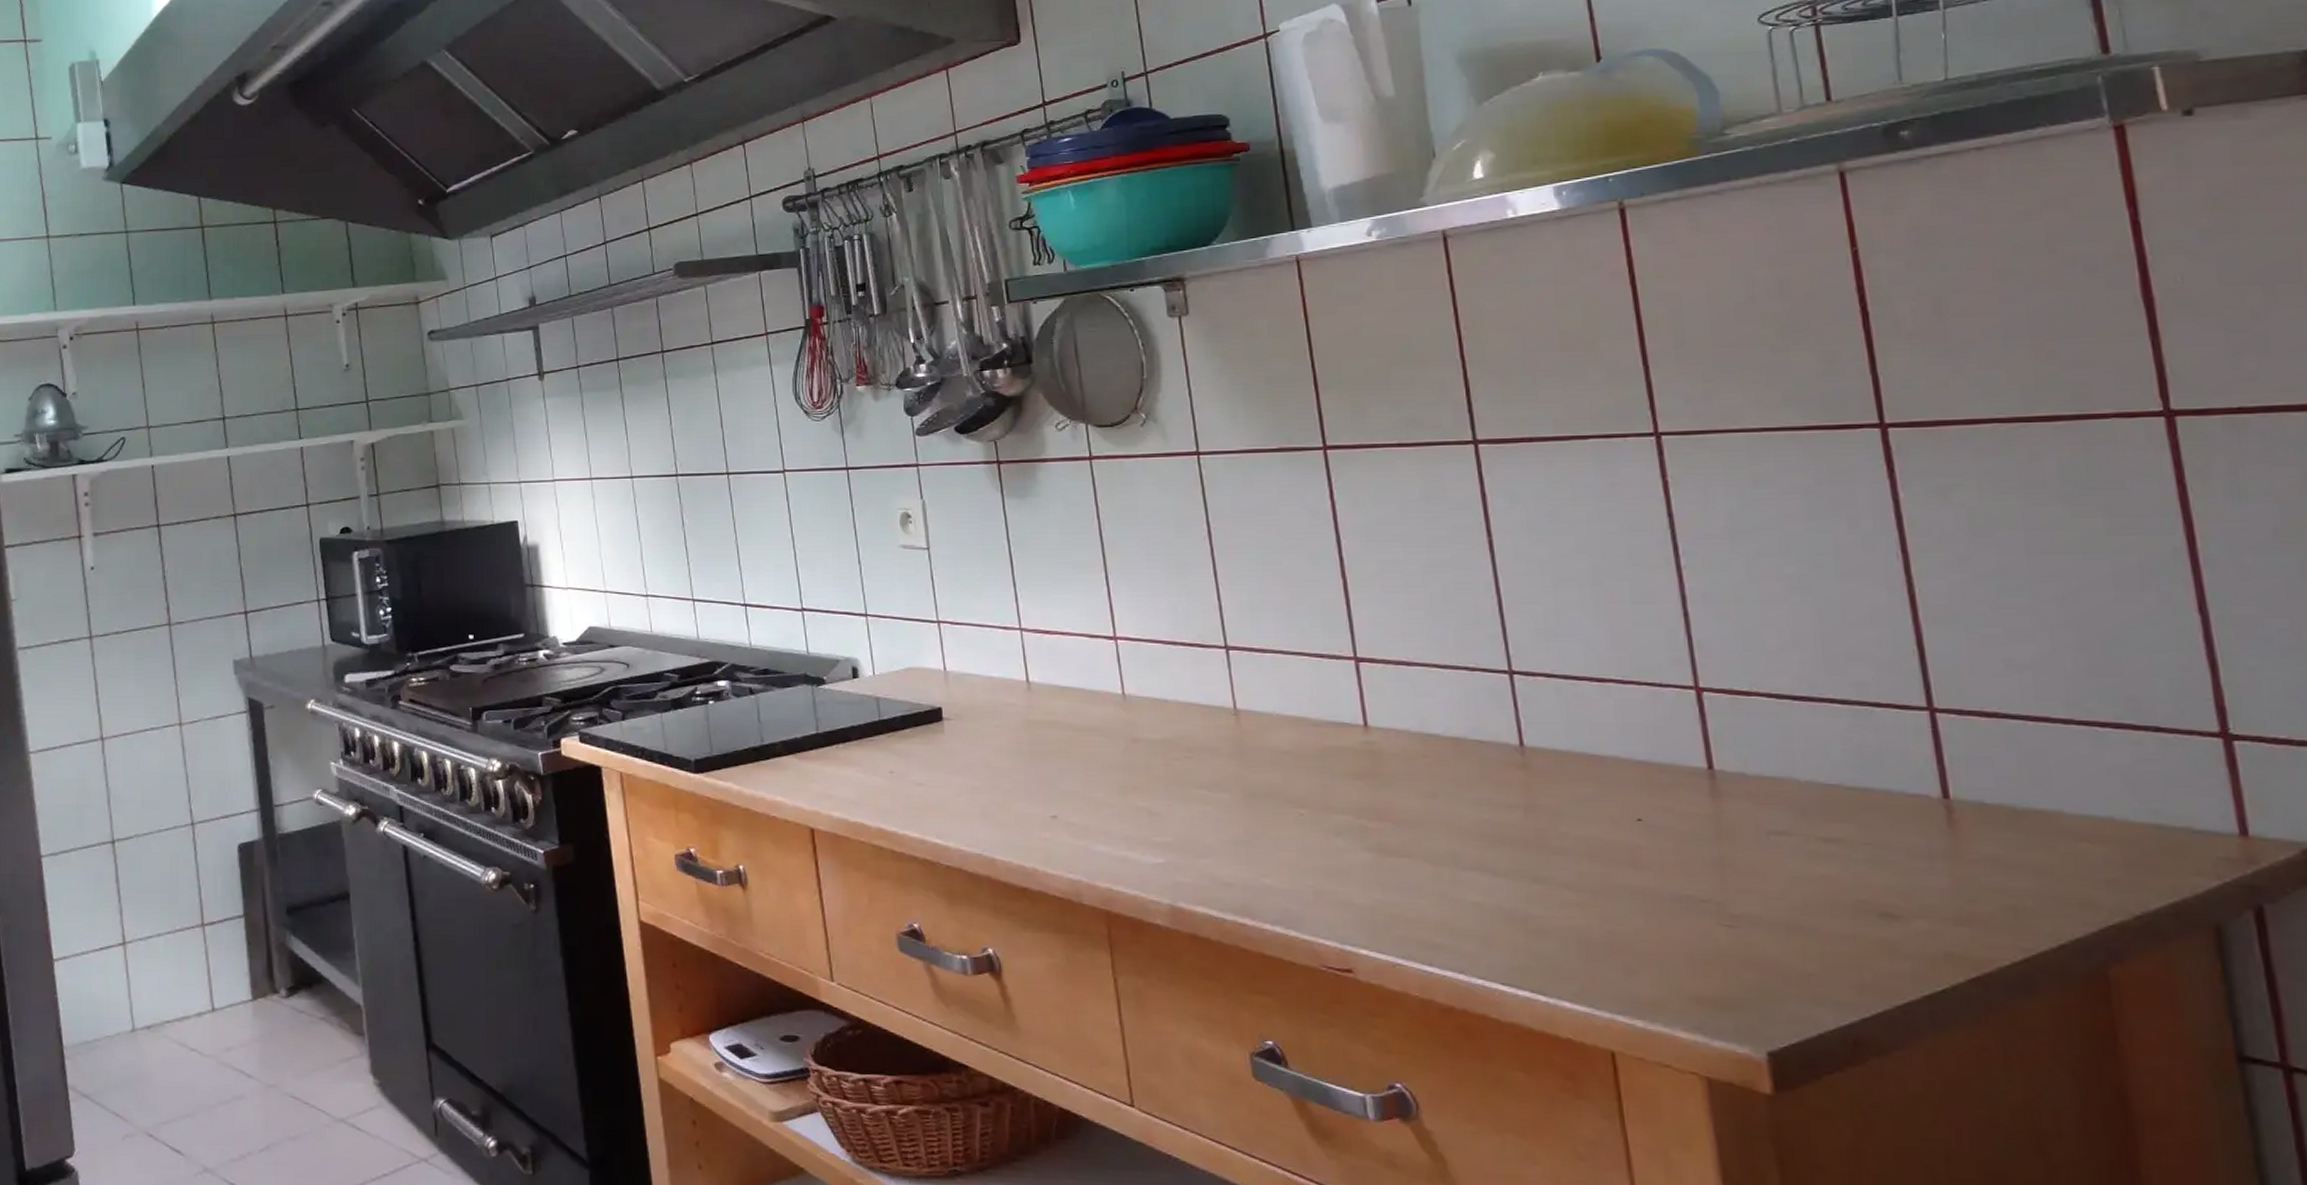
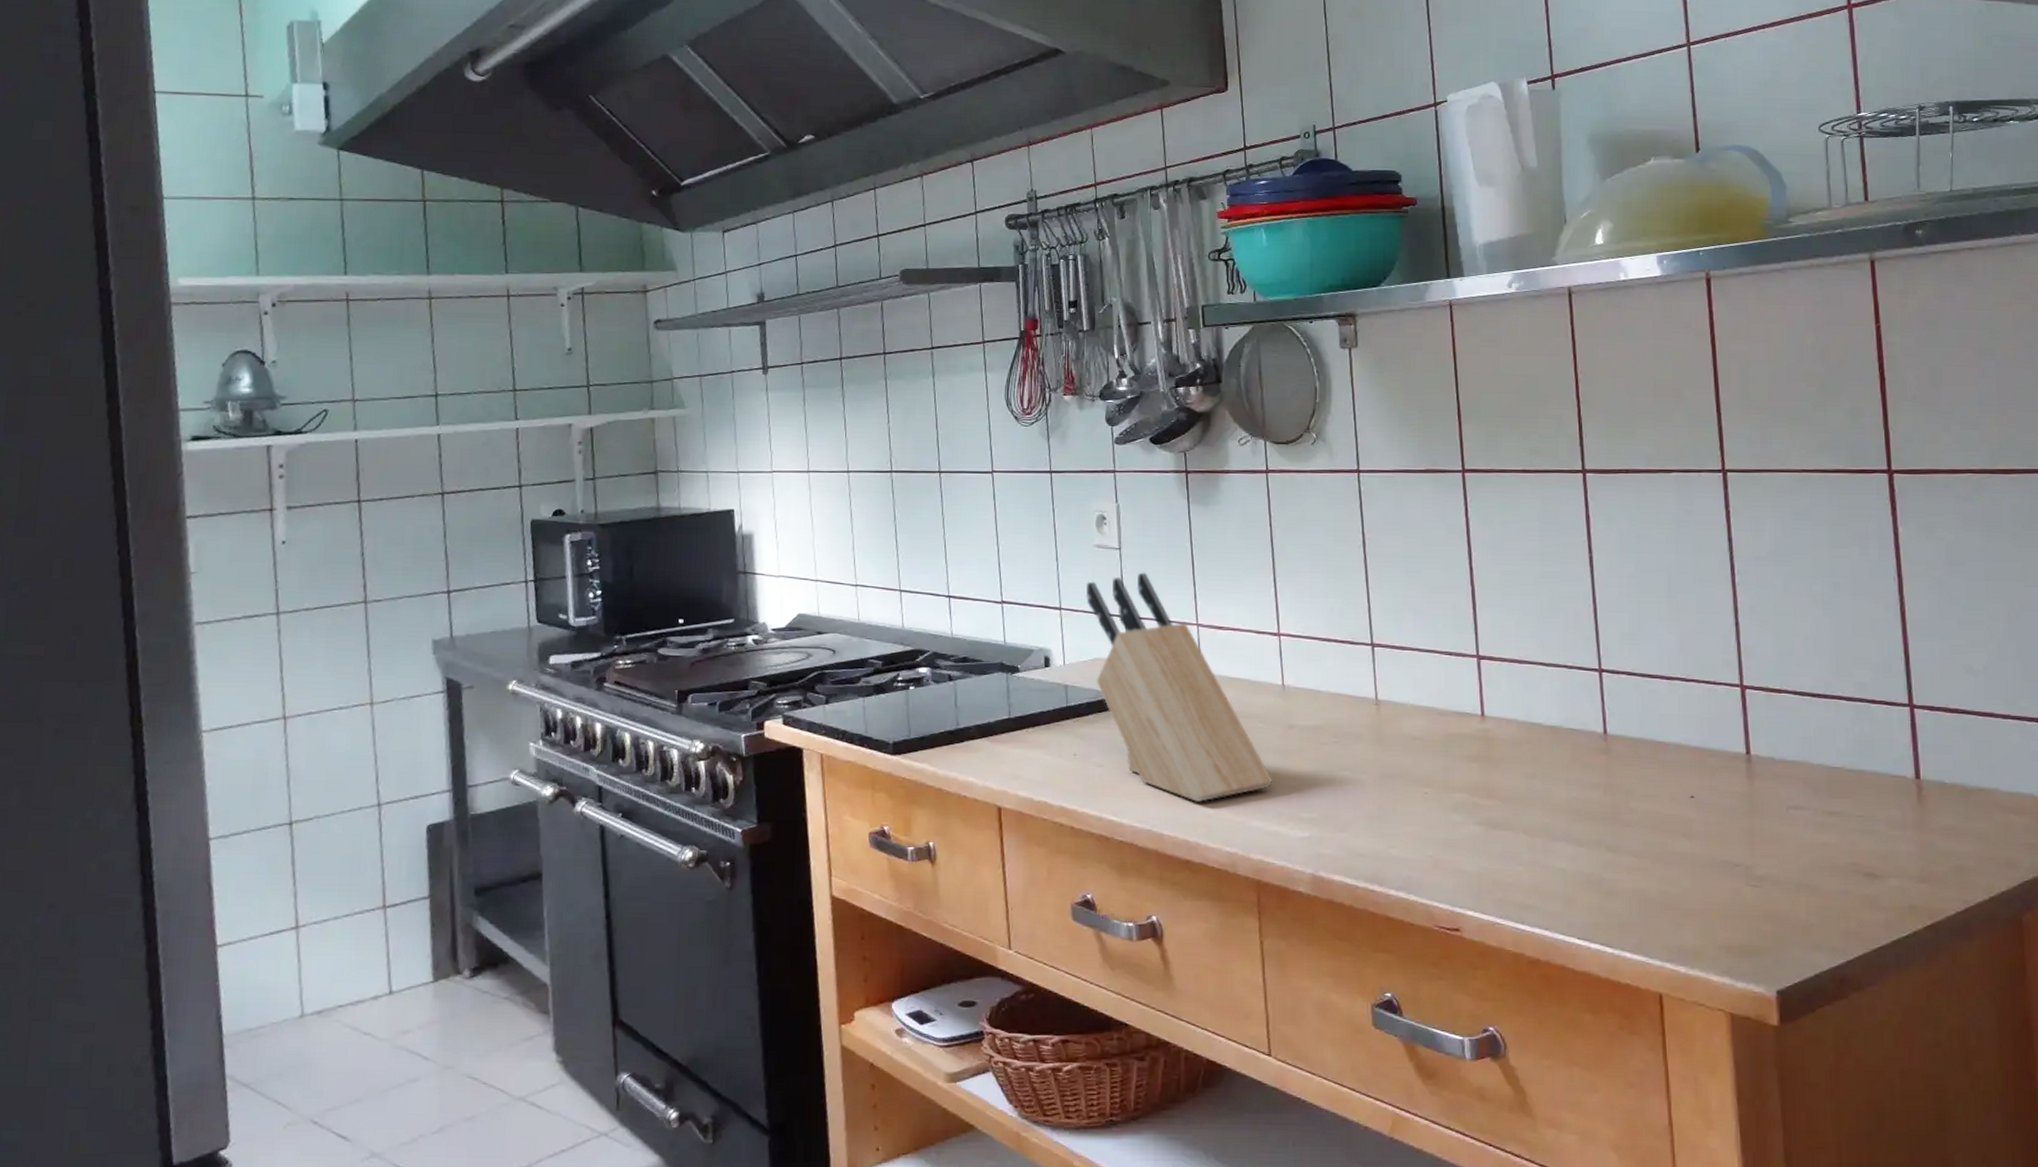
knife block: none [894,573,1118,824] -> present [1086,572,1273,802]

